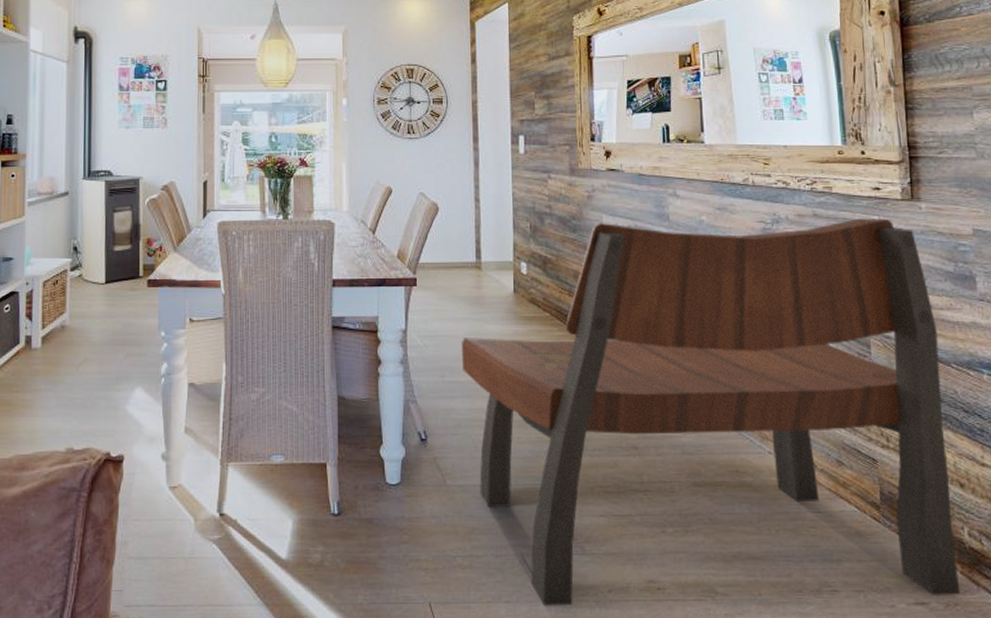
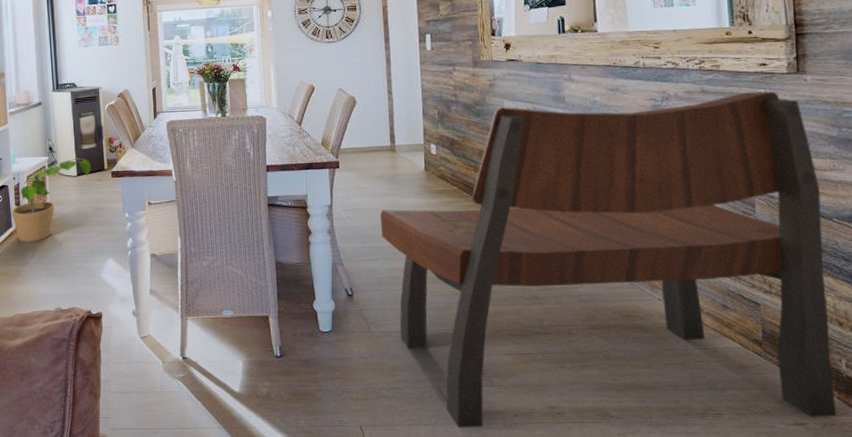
potted plant: none [20,261,124,363] -> present [11,158,92,242]

